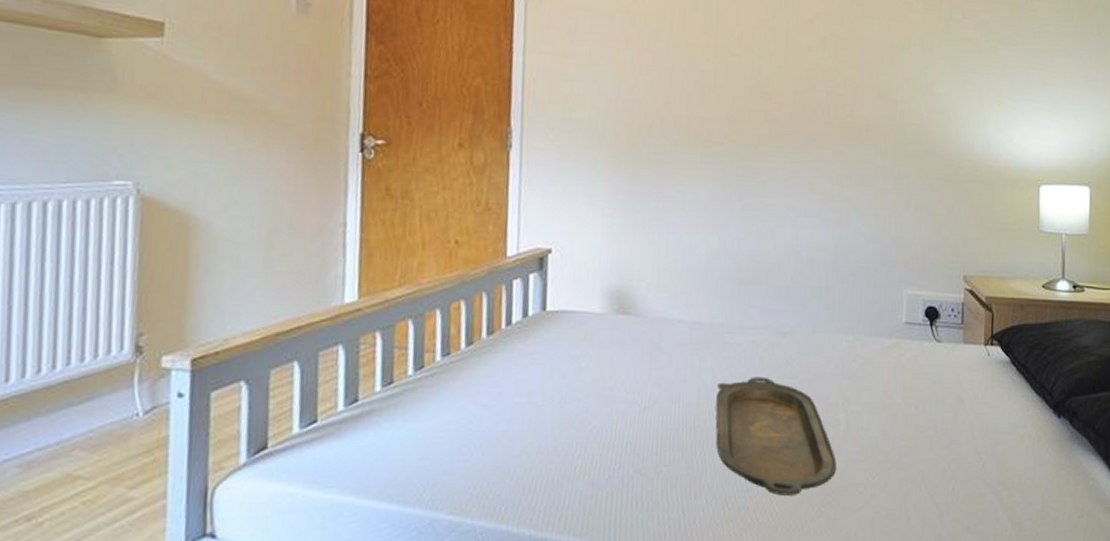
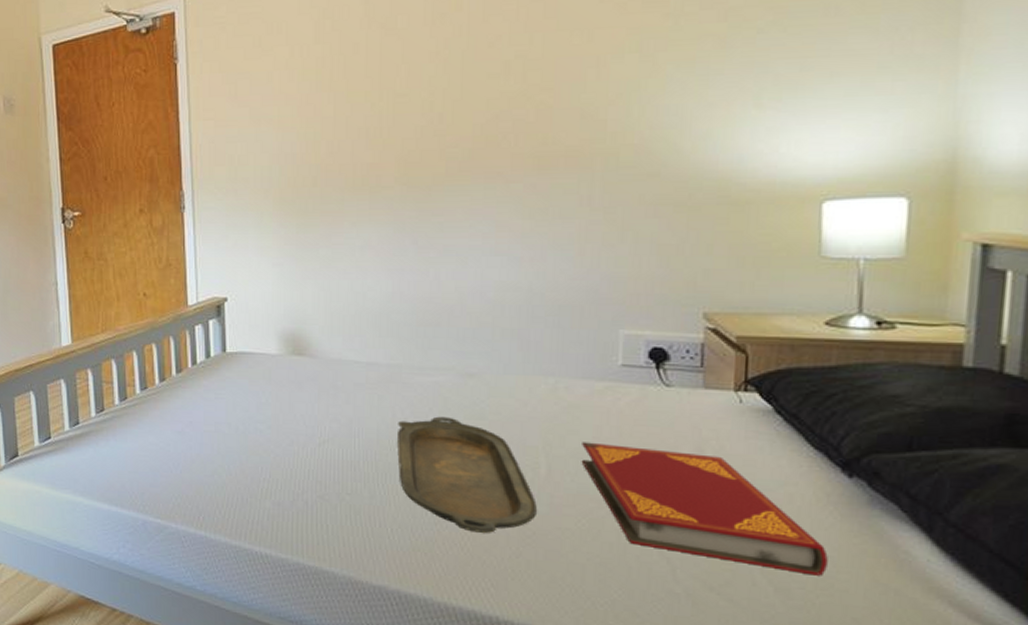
hardback book: none [873,397,1046,507] -> present [581,442,828,576]

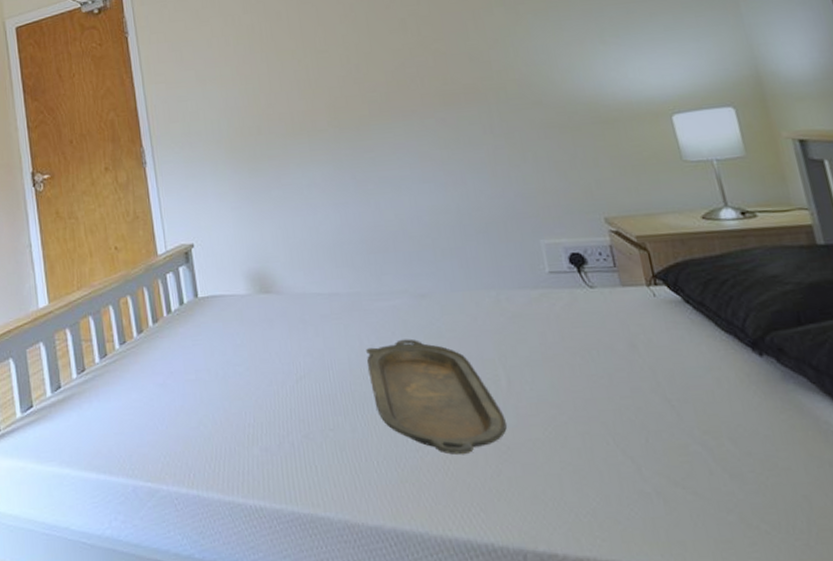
hardback book: present [581,442,828,576] -> none [532,348,768,457]

